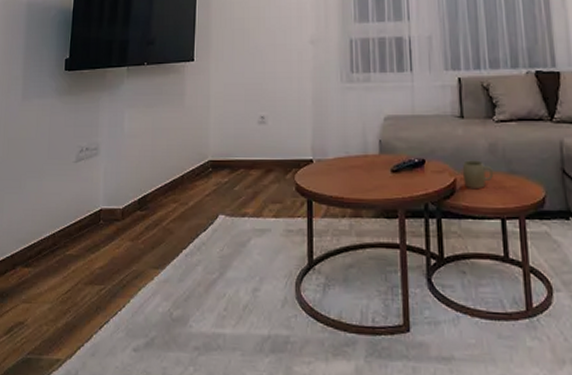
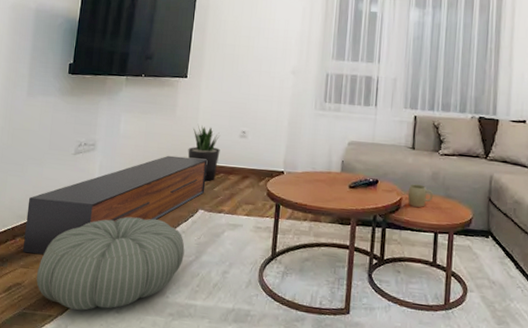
tv stand: none [24,153,224,286] -> present [23,155,208,255]
pouf: none [41,230,206,351] -> present [36,216,185,311]
planter: none [201,114,238,181] -> present [187,125,221,182]

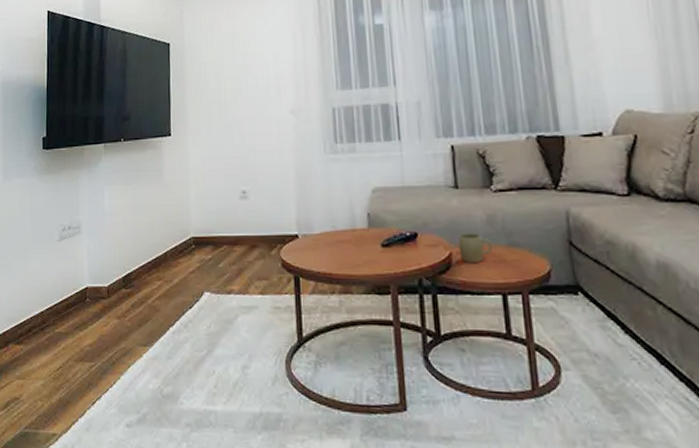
tv stand: present [23,155,208,255] -> none [16,230,208,362]
pouf: present [36,216,185,311] -> none [35,308,194,426]
planter: present [187,125,221,182] -> none [182,189,220,257]

